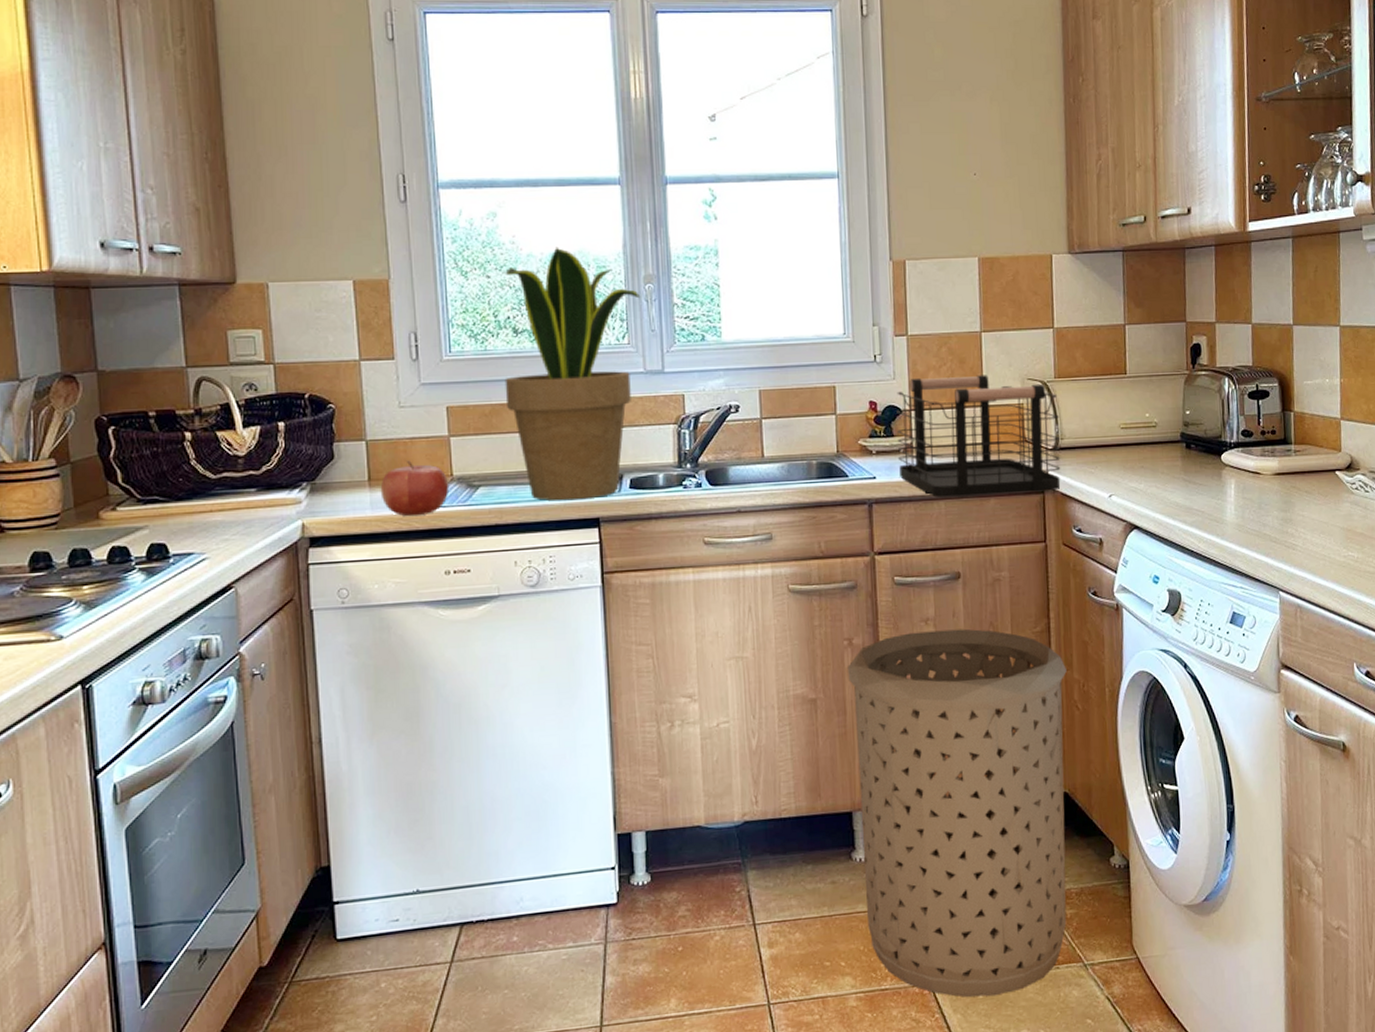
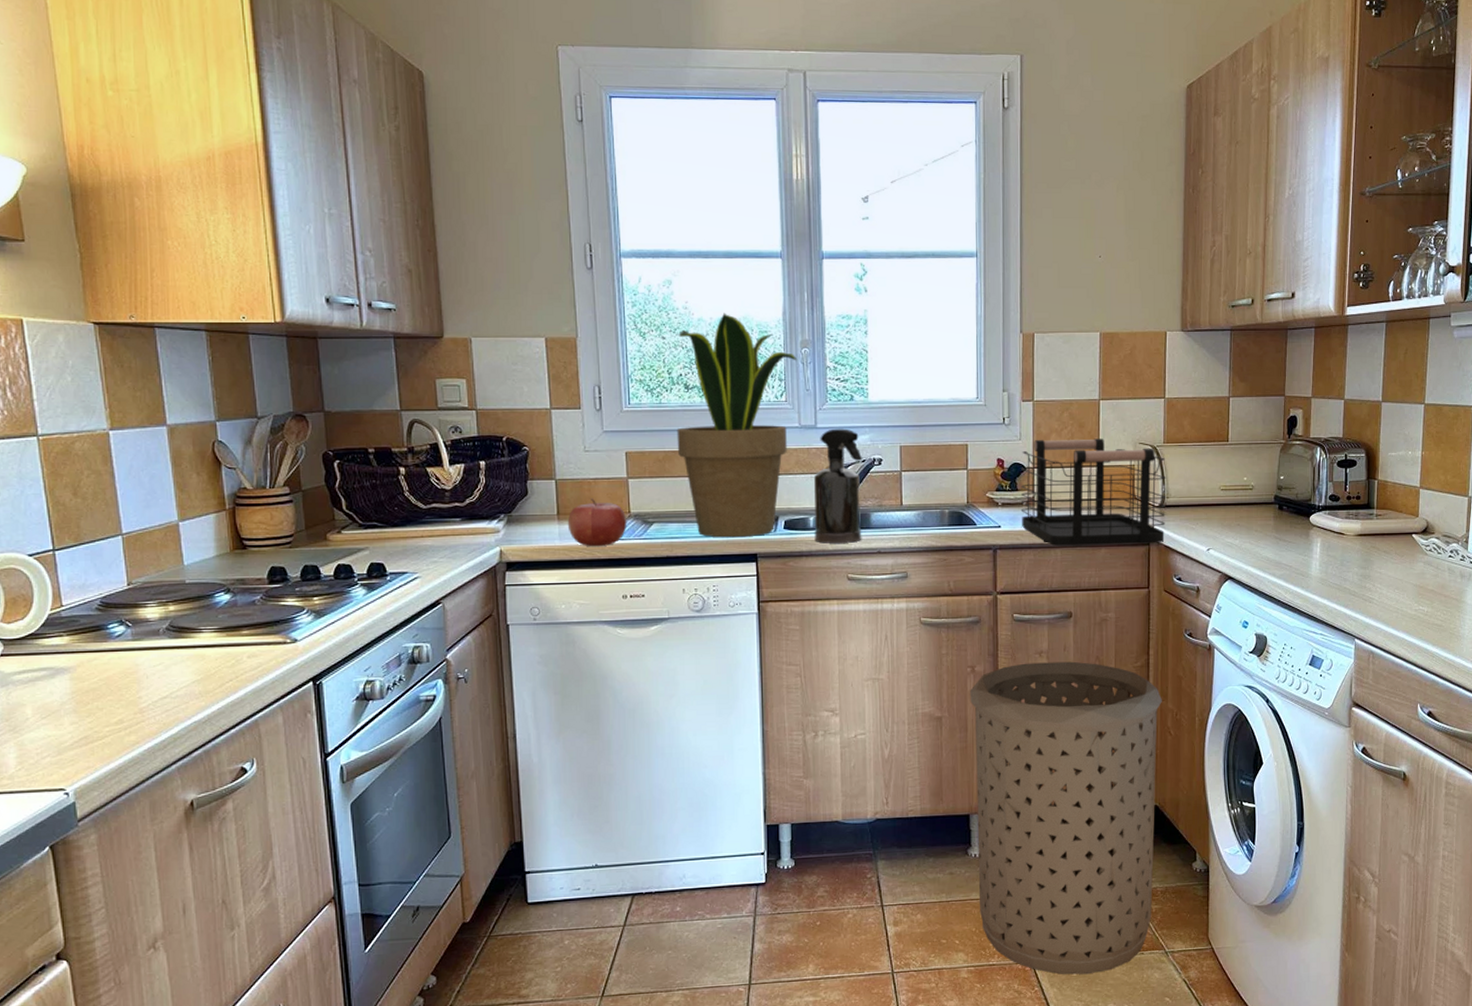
spray bottle: none [661,372,719,504] -> present [813,428,863,543]

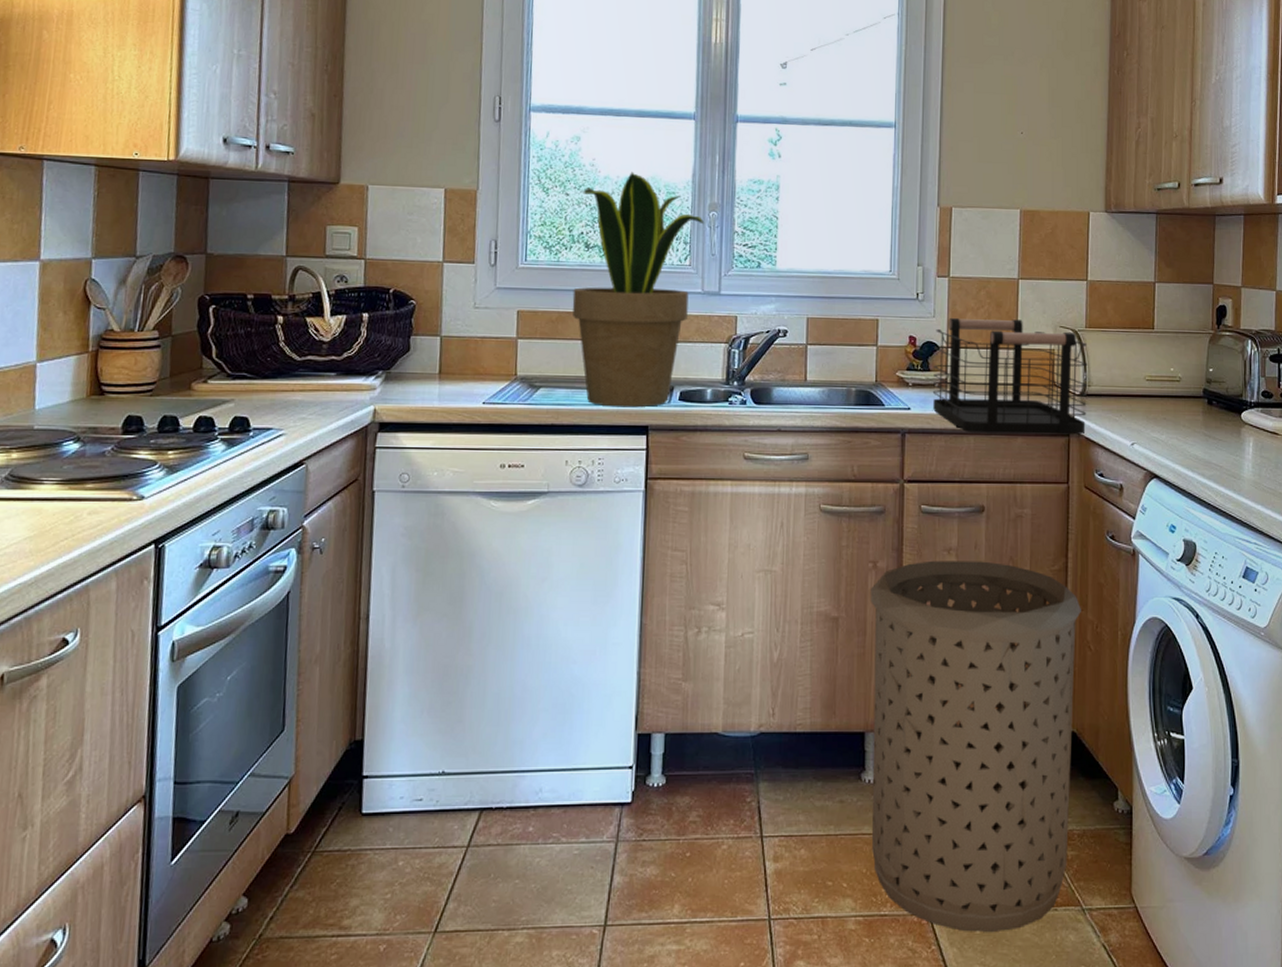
fruit: present [567,498,627,546] -> none [448,358,513,410]
spray bottle: present [813,428,863,543] -> none [710,296,767,419]

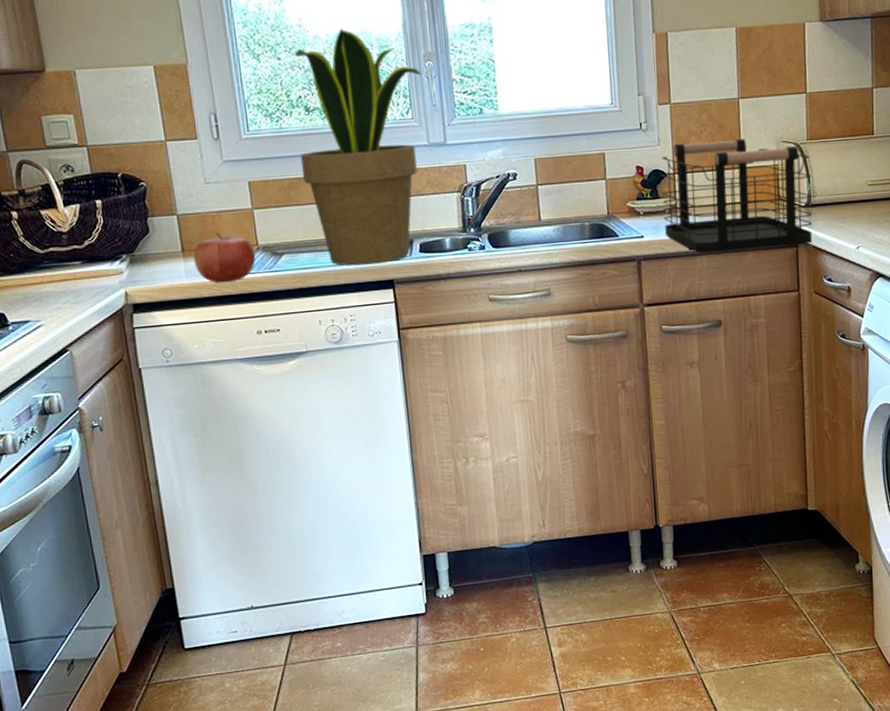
fruit: none [448,358,513,410] -> present [193,232,256,283]
laundry basket: present [871,560,1081,933] -> none [622,370,818,683]

